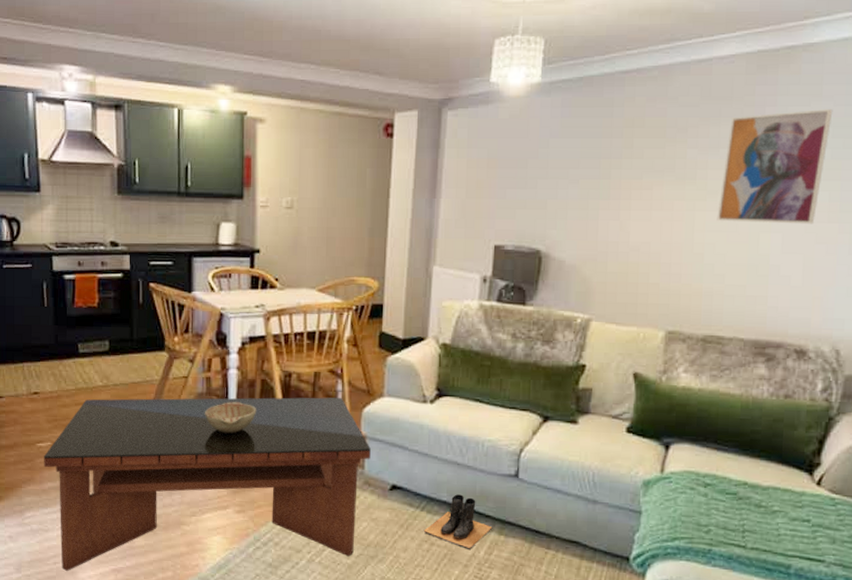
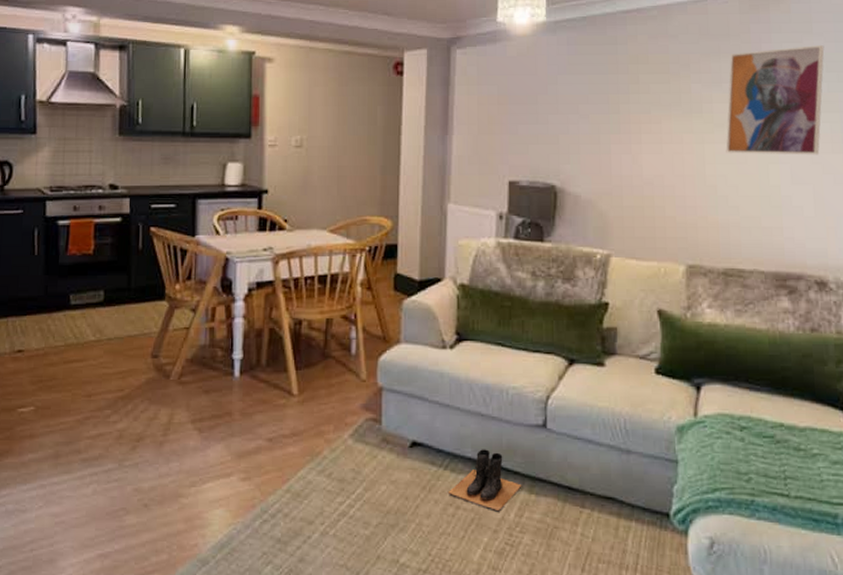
coffee table: present [44,397,371,572] -> none [24,345,388,560]
decorative bowl: present [205,402,256,434] -> none [208,354,264,390]

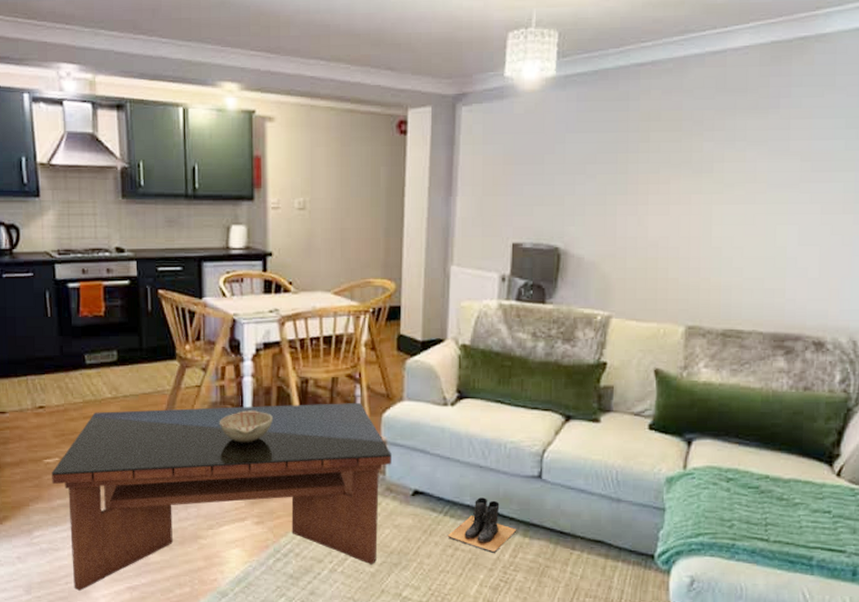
coffee table: none [24,345,388,560] -> present [52,402,391,592]
decorative bowl: none [208,354,264,390] -> present [220,410,273,443]
wall art: present [725,45,825,155] -> none [734,100,846,216]

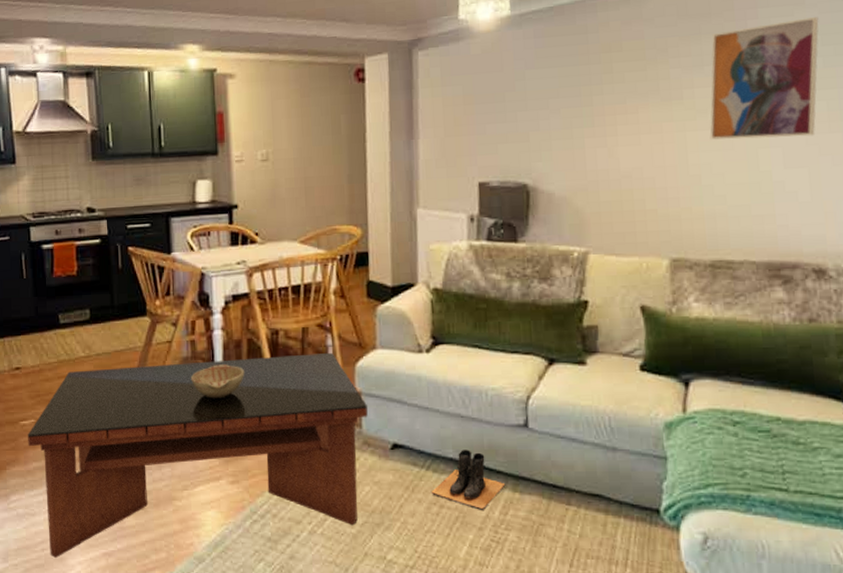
wall art: none [734,100,846,216] -> present [709,17,819,140]

